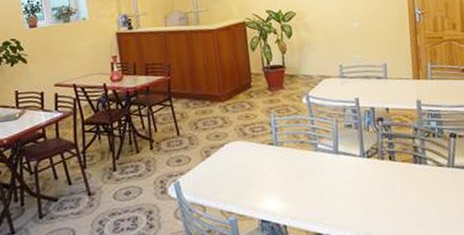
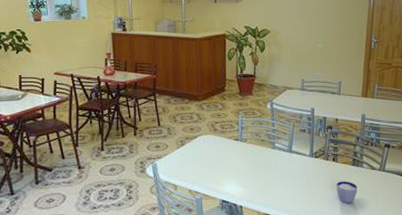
cup: none [397,183,425,212] -> present [336,181,358,204]

